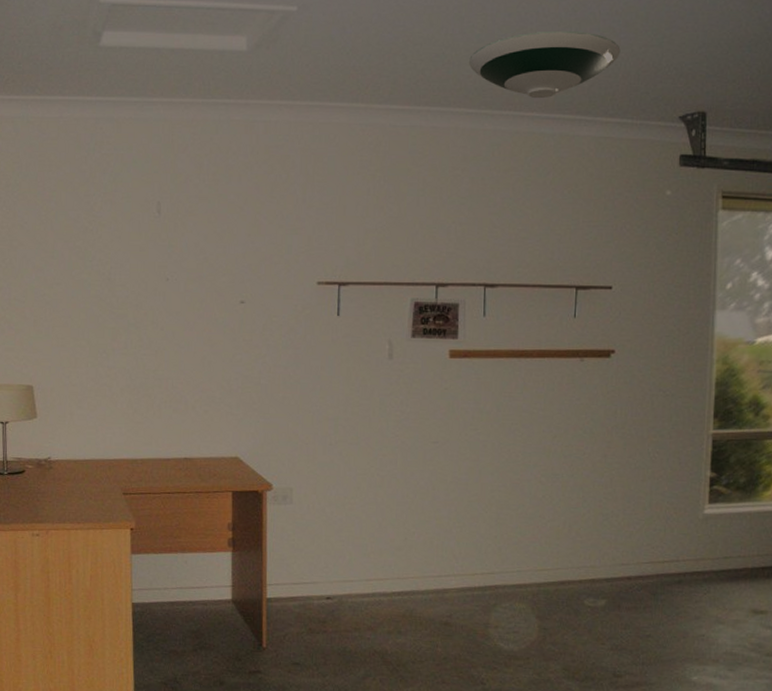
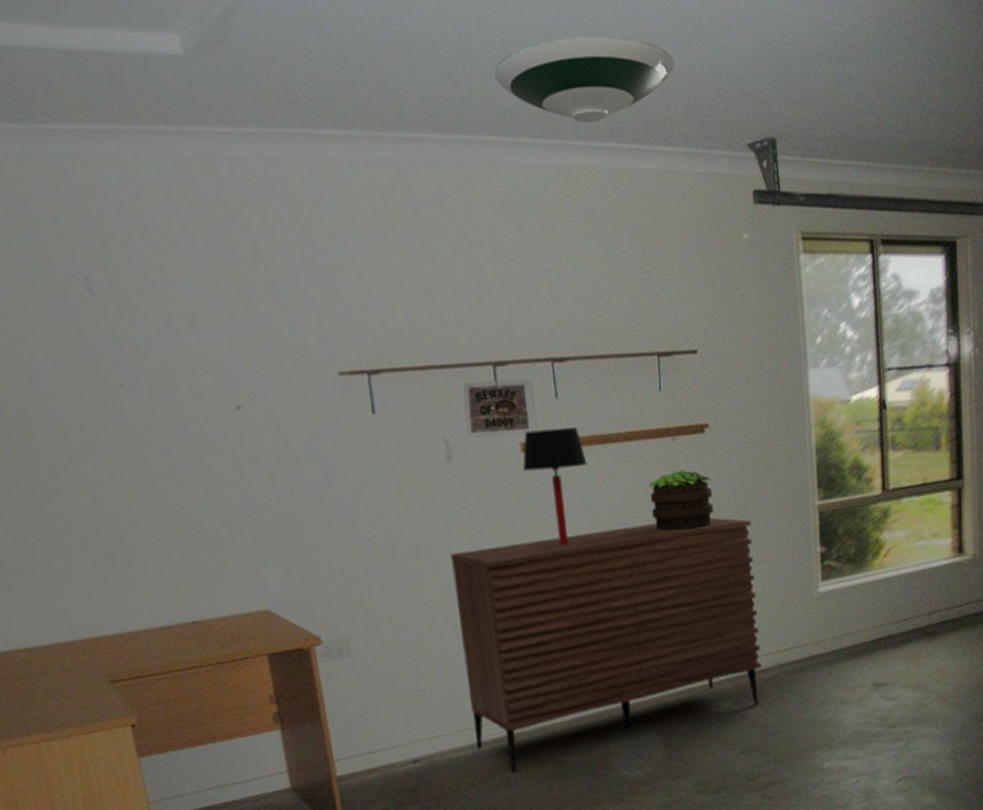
sideboard: none [378,429,645,623] -> present [449,517,762,772]
table lamp: none [448,341,503,439] -> present [522,427,587,546]
potted plant: none [554,387,612,440] -> present [649,470,714,532]

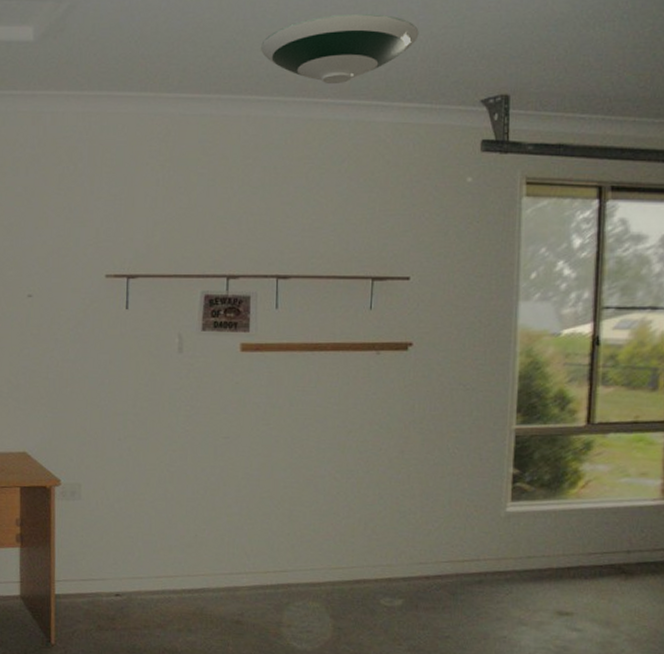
sideboard: present [449,517,762,772] -> none [168,424,444,621]
table lamp: present [522,427,587,546] -> none [239,334,296,434]
potted plant: present [649,470,714,532] -> none [349,381,410,436]

